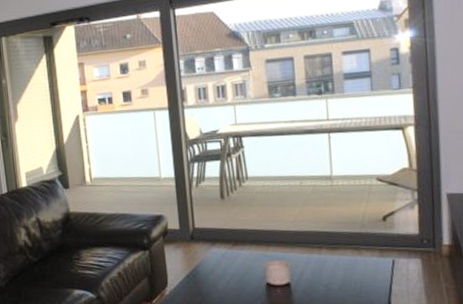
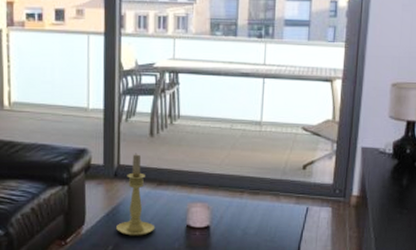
candle holder: none [198,216,235,296] -> present [116,153,154,236]

